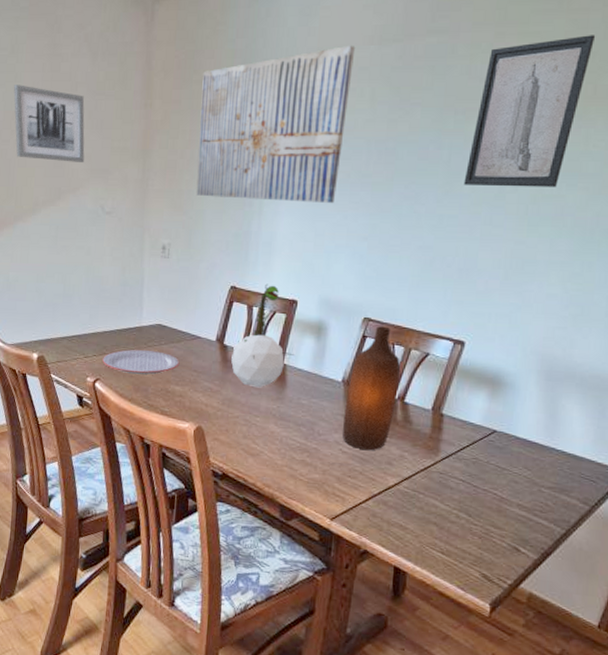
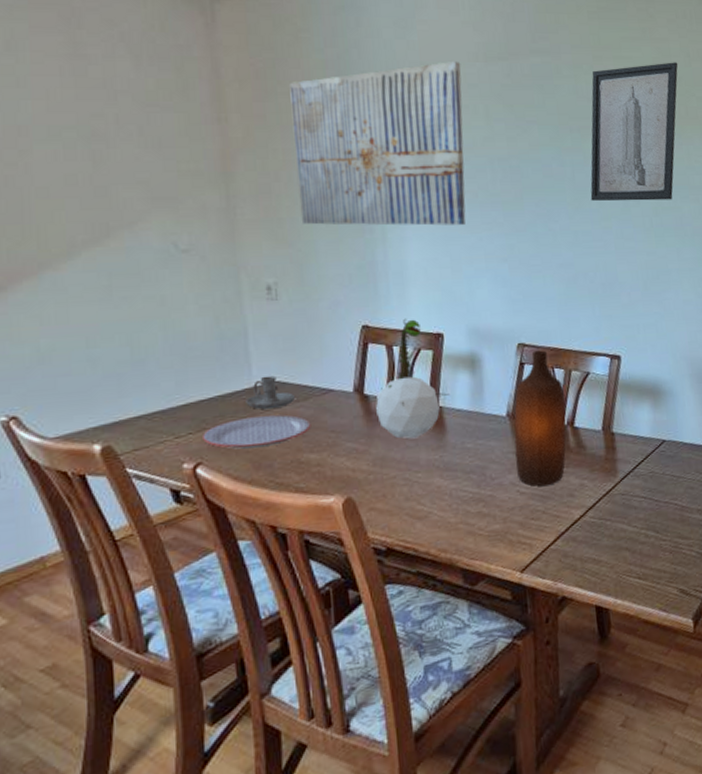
wall art: present [13,85,85,163] -> none [16,91,140,191]
candle holder: none [135,319,171,346] -> present [246,375,295,410]

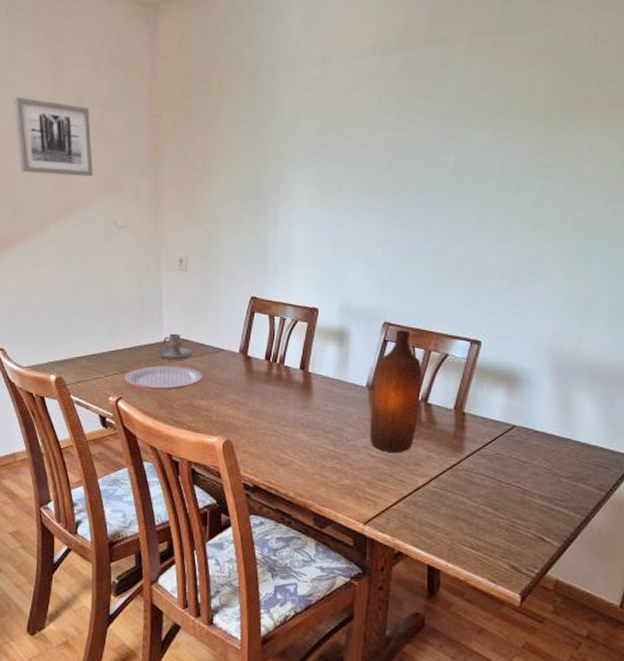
wall art: none [16,91,140,191] -> present [14,97,93,177]
wall art: present [289,61,466,226] -> none [210,54,360,211]
plant: present [376,318,449,439] -> none [256,293,318,398]
wall art: present [590,62,678,201] -> none [470,44,583,190]

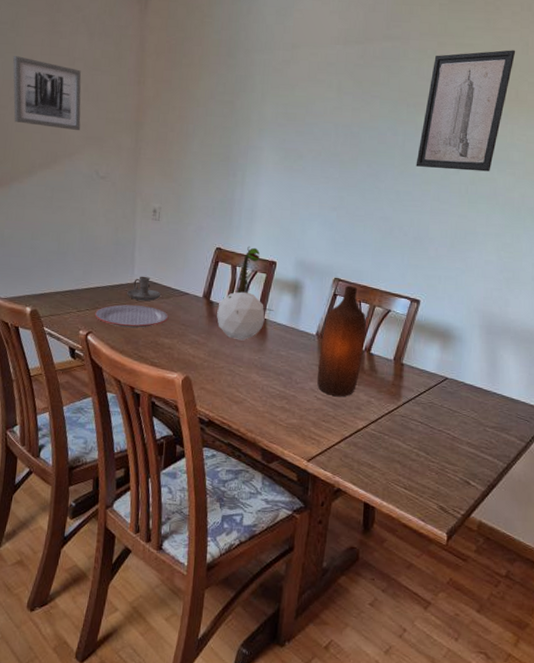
plant: none [256,293,318,398] -> present [217,246,273,341]
wall art: none [470,44,583,190] -> present [416,50,516,172]

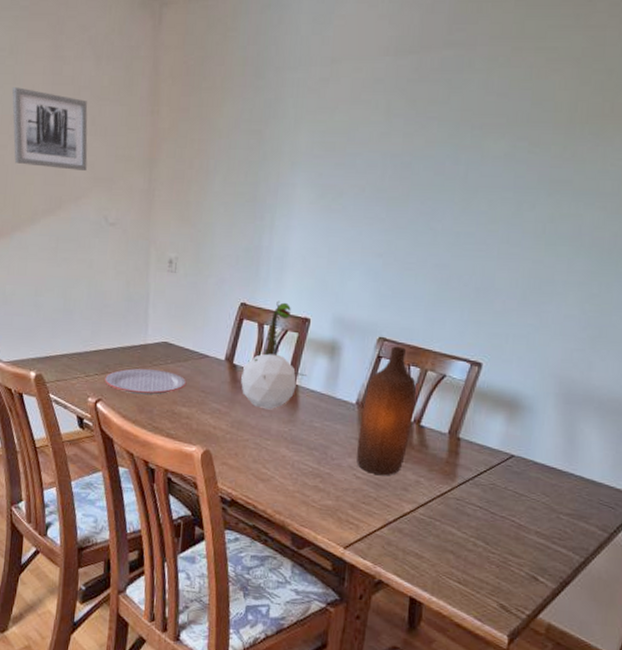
candle holder: present [127,276,161,301] -> none [140,336,177,365]
wall art: present [416,50,516,172] -> none [480,52,613,206]

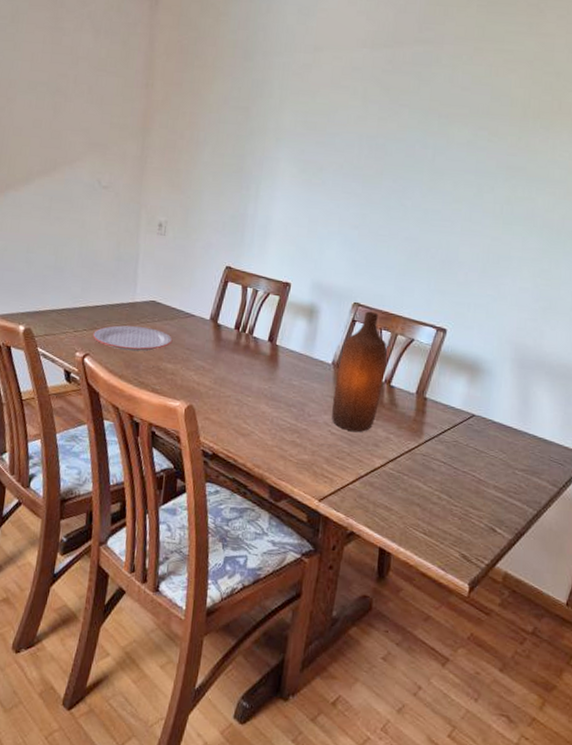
wall art: present [12,87,88,172] -> none [11,54,85,137]
plant: present [241,301,306,410] -> none [224,265,286,368]

